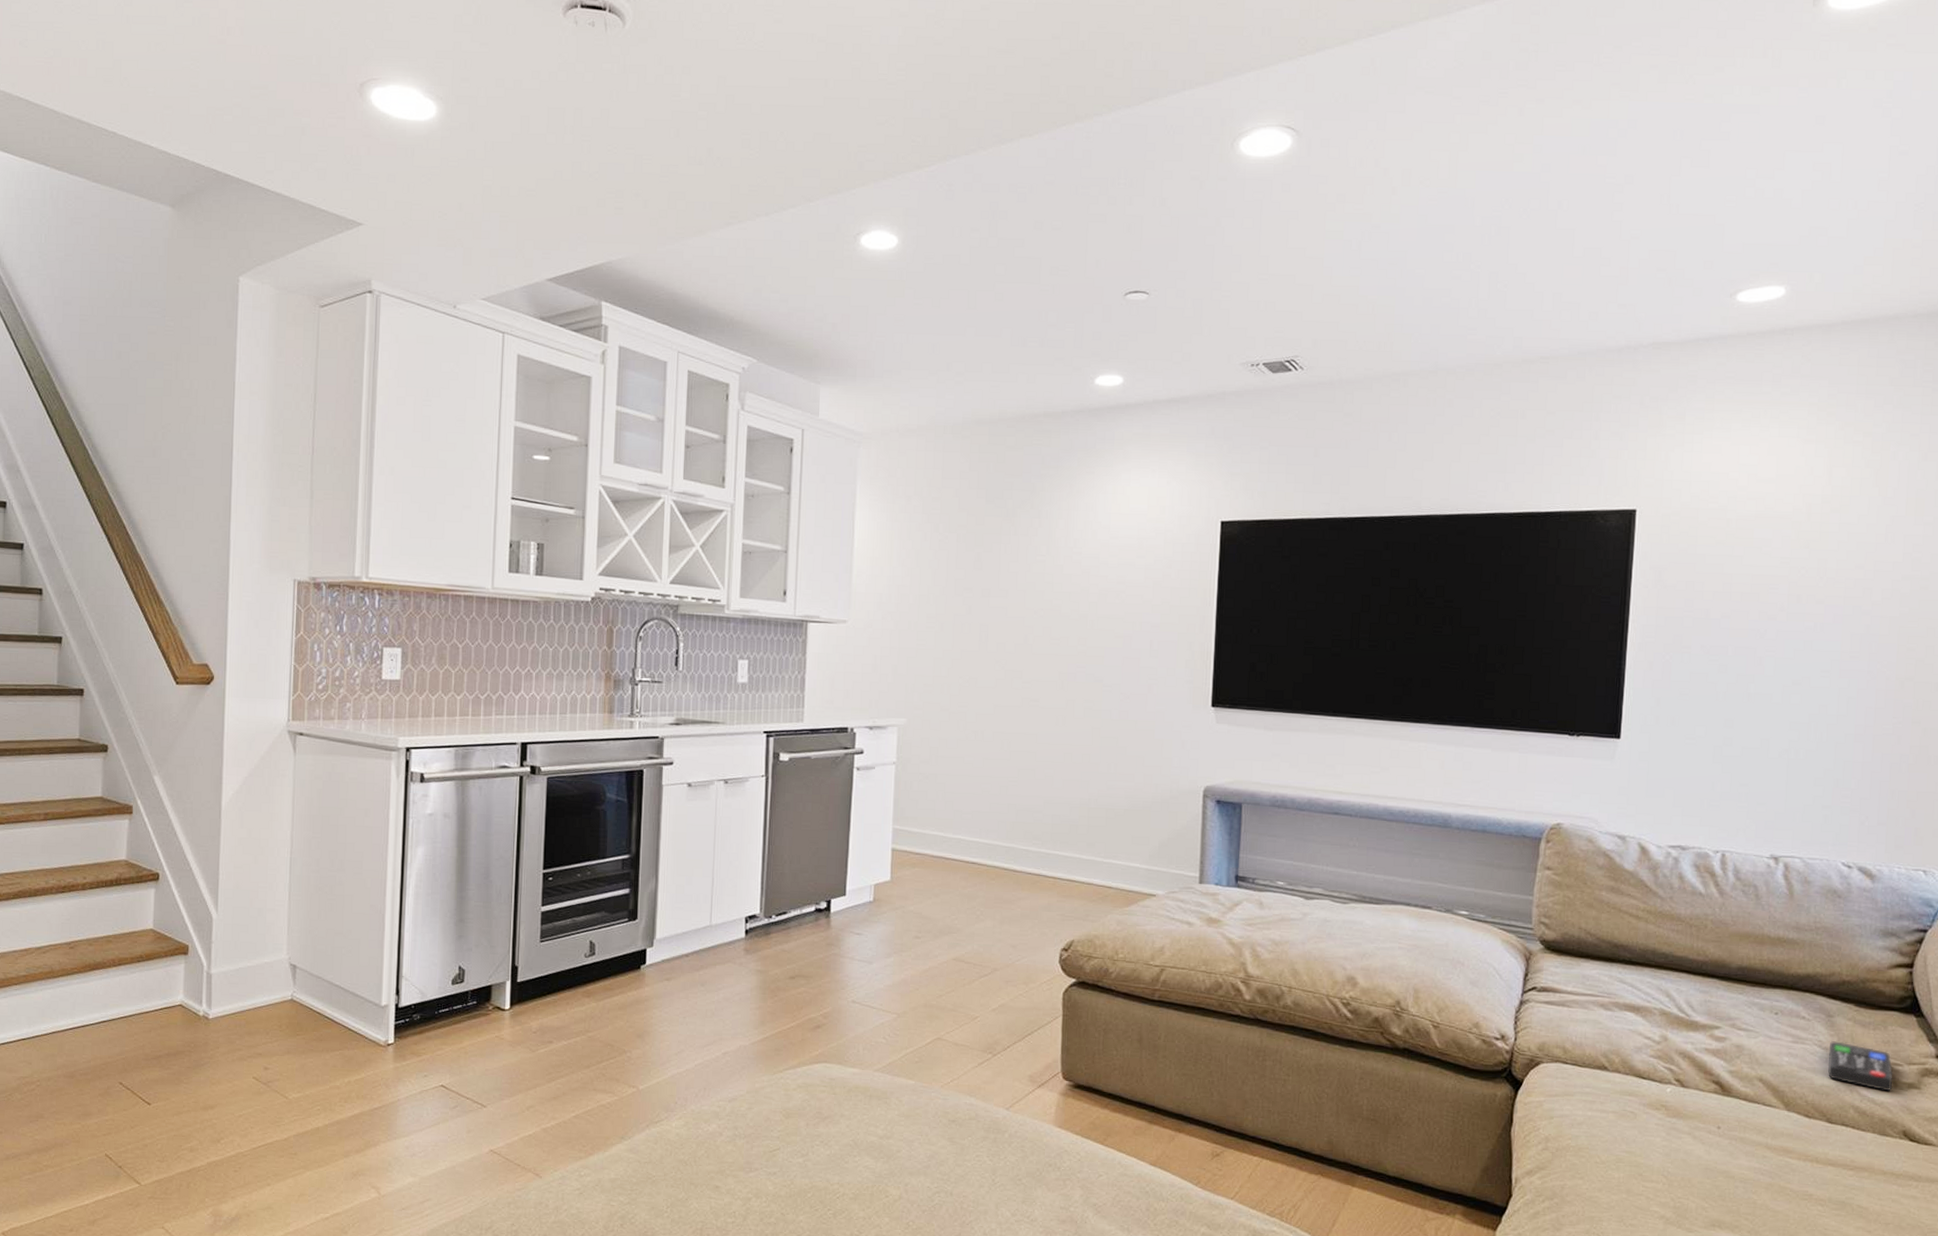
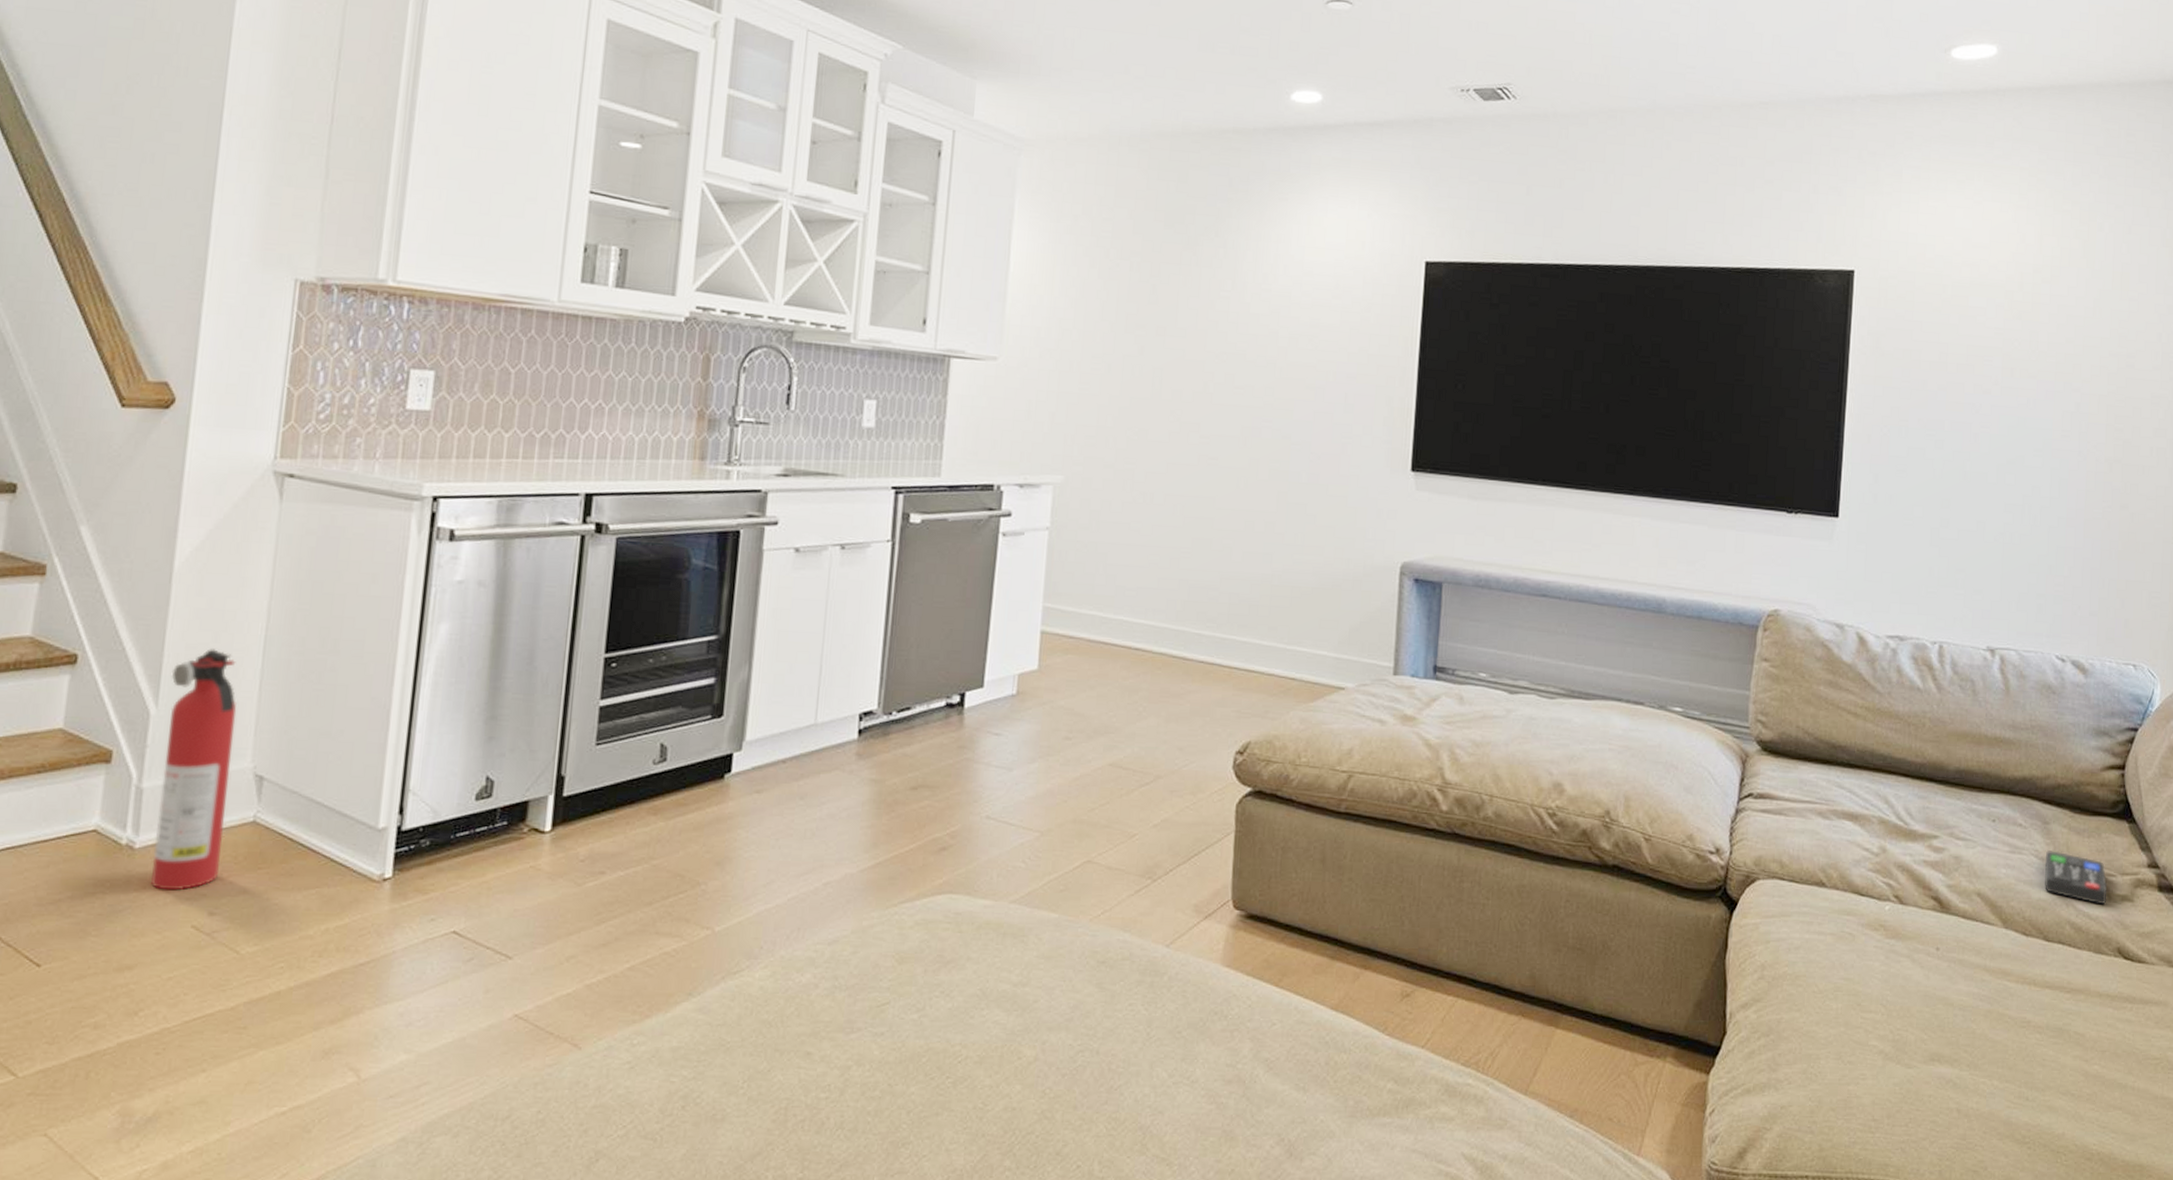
fire extinguisher: none [222,868,274,1051] -> present [151,649,237,891]

